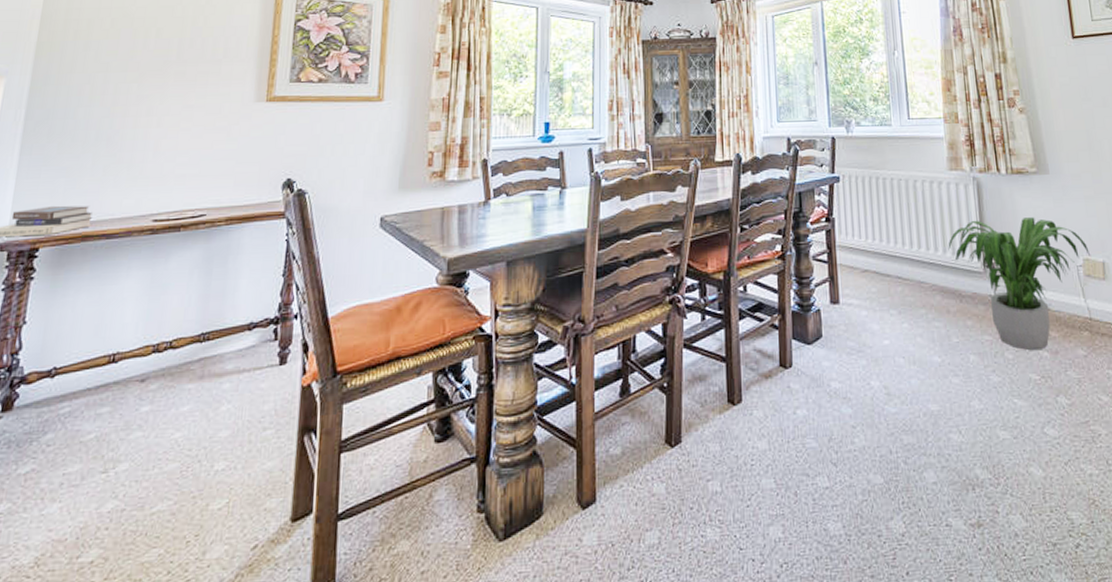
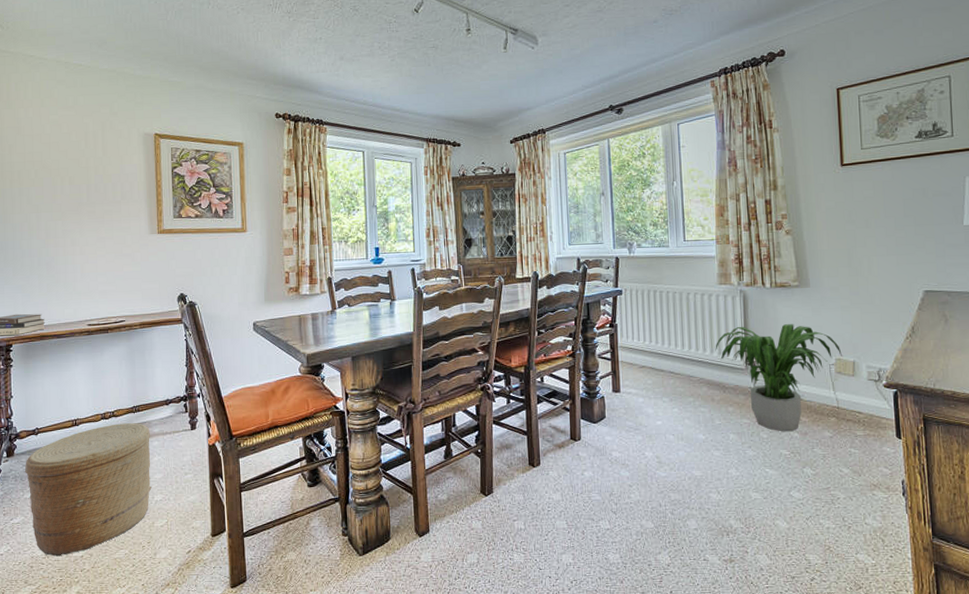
woven basket: none [22,357,221,564] -> present [25,423,152,557]

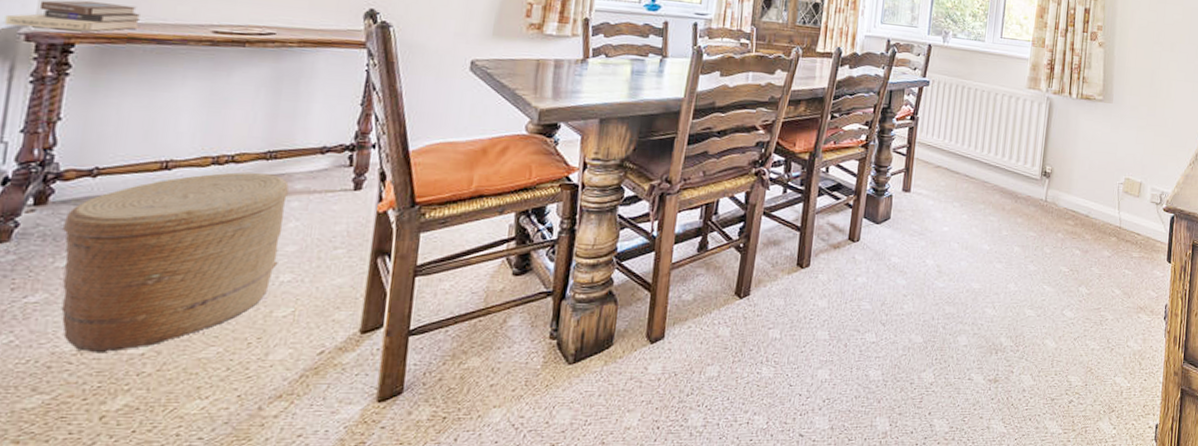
potted plant: present [715,324,842,432] -> none [1013,134,1132,249]

